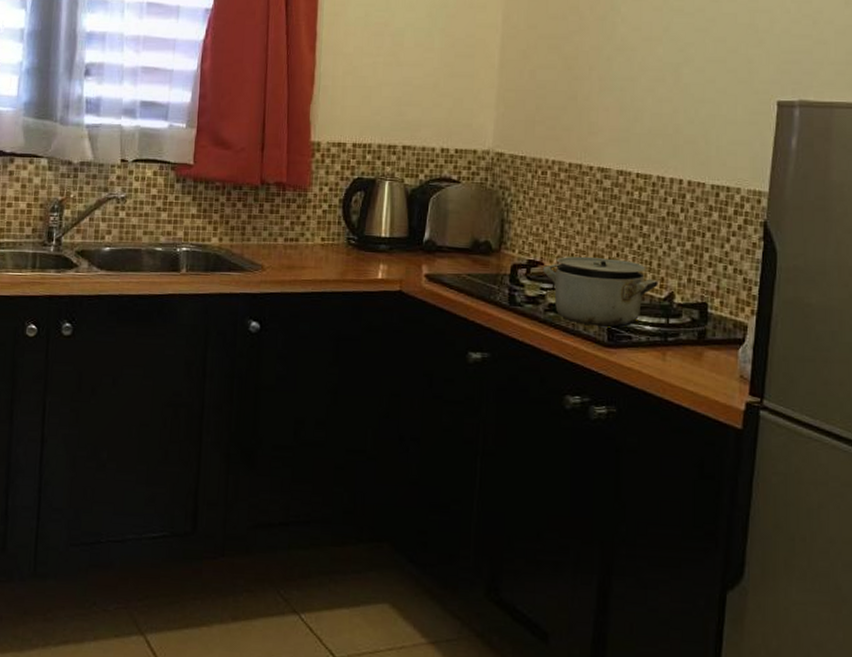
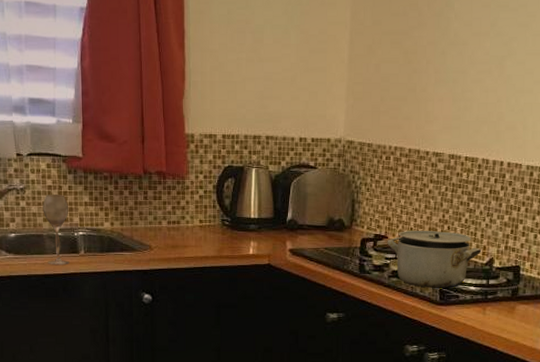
wineglass: none [142,205,174,285] -> present [42,195,71,266]

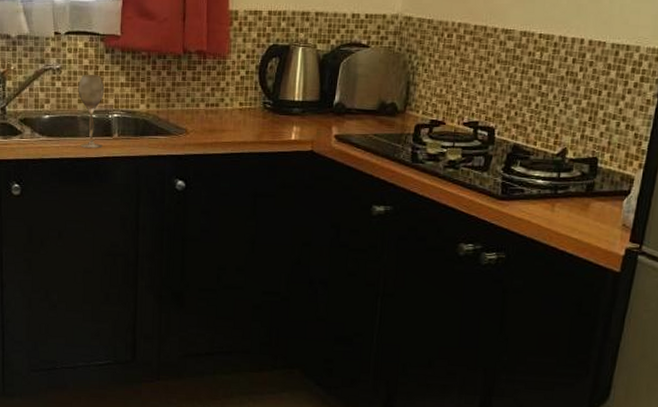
saucepan: present [387,230,481,288] -> none [444,115,553,181]

